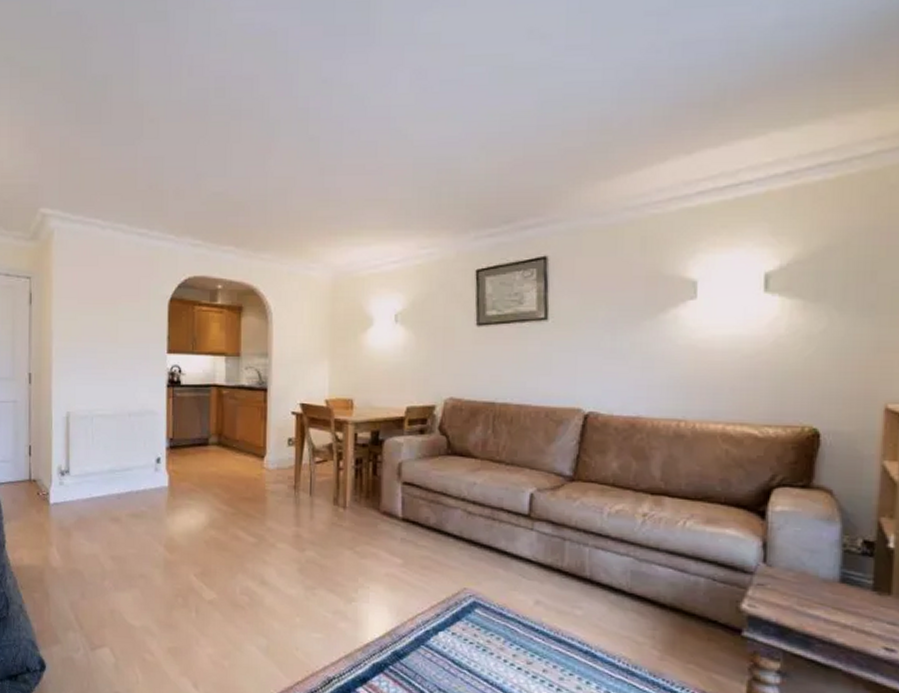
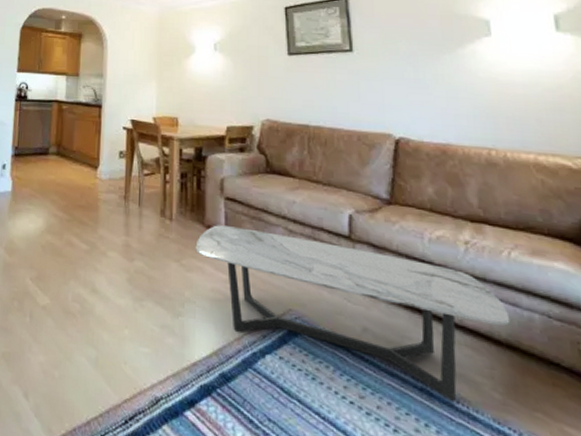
coffee table: none [370,510,677,660] -> present [195,225,511,401]

